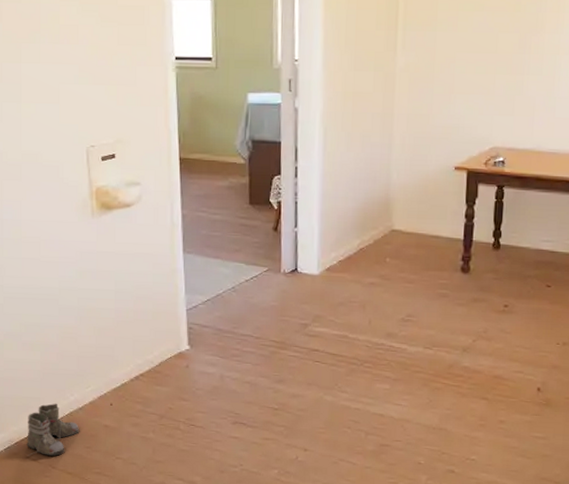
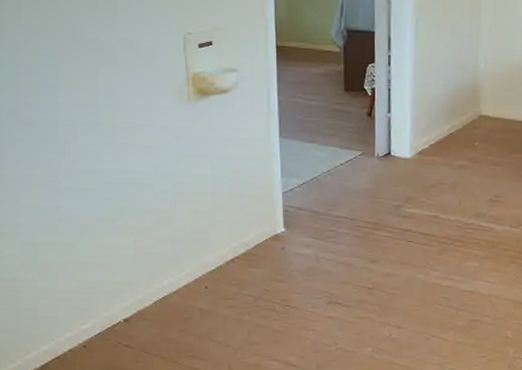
boots: present [27,403,80,457] -> none [119,287,174,342]

